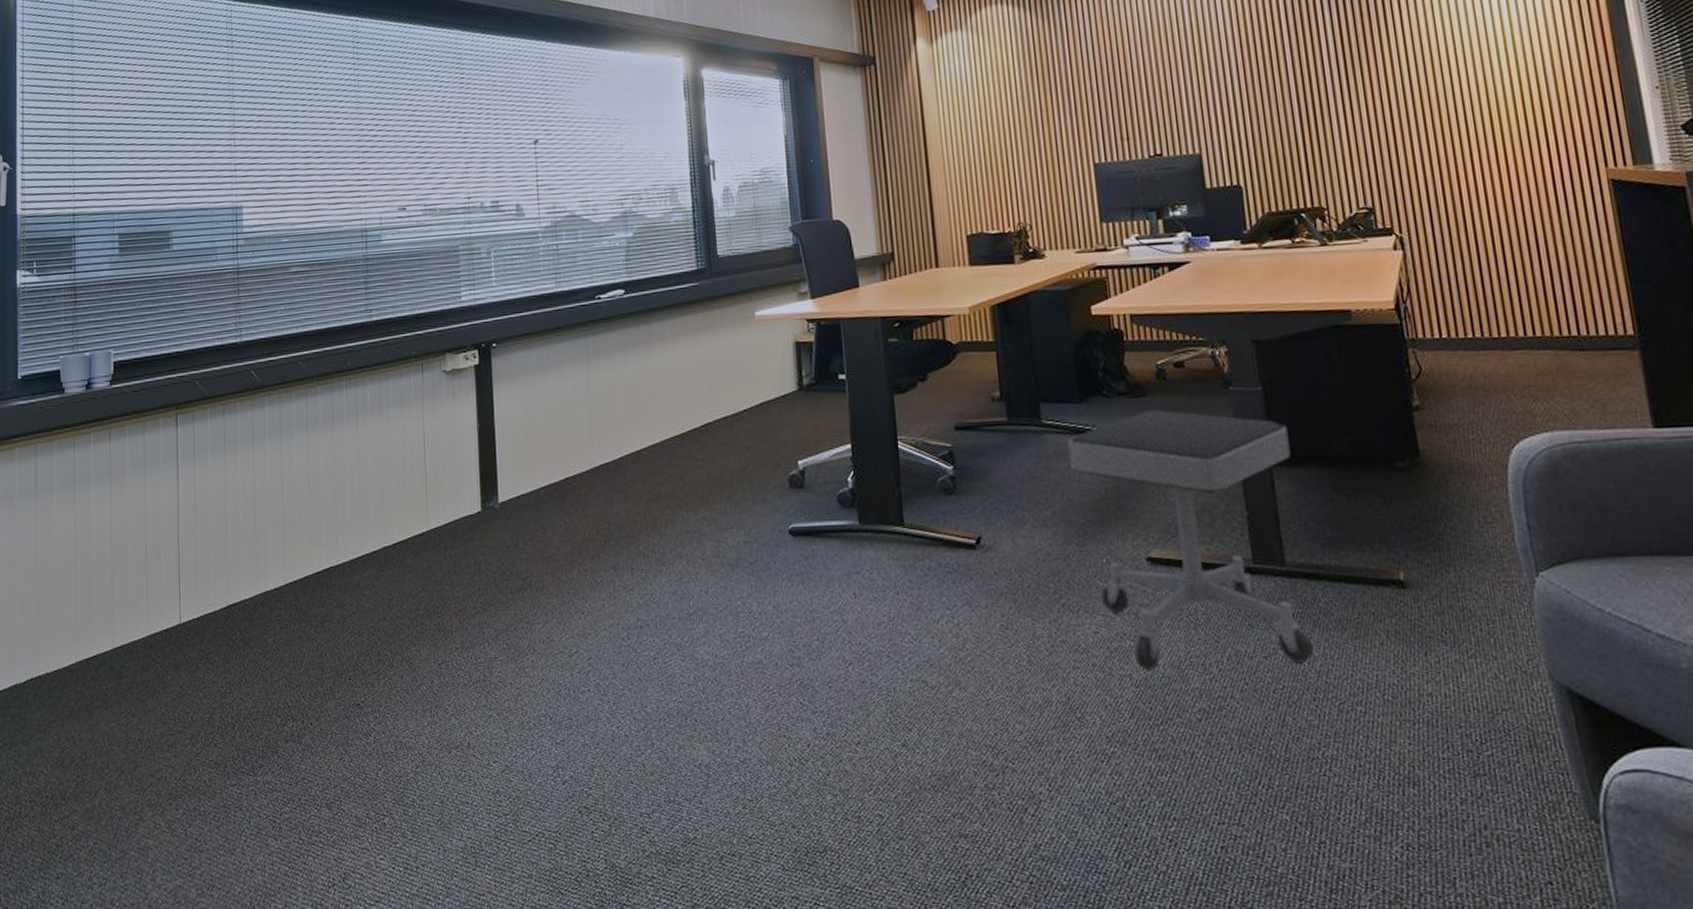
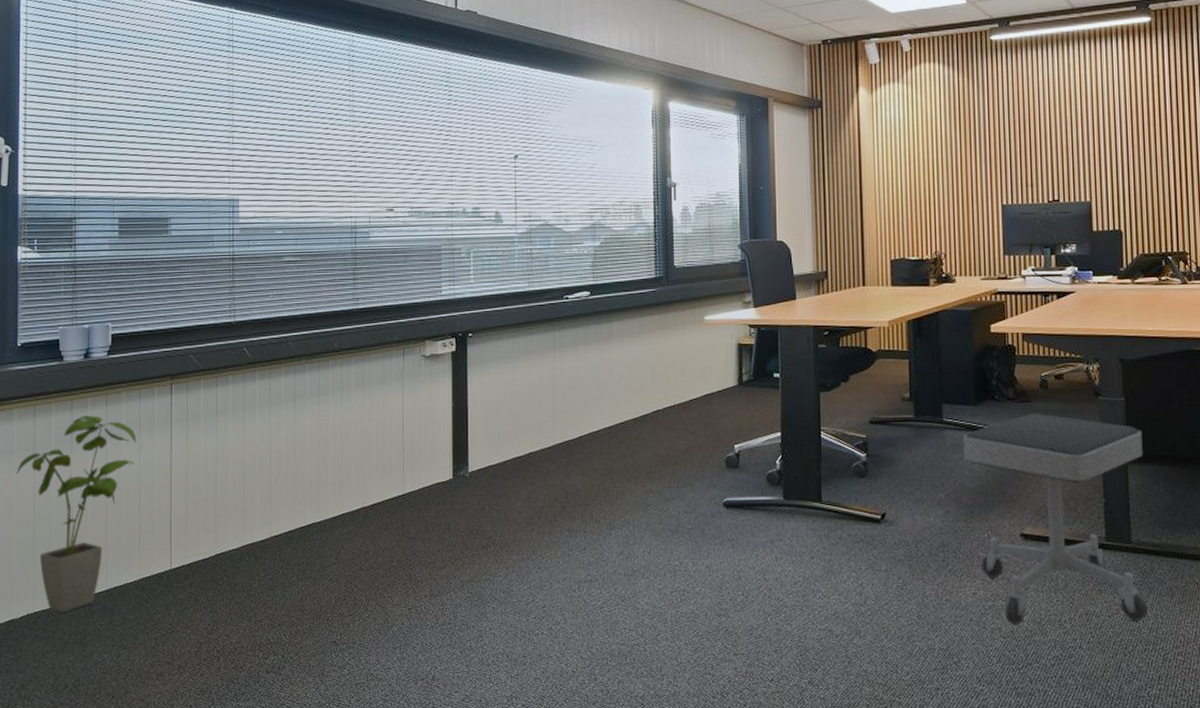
house plant: none [18,452,142,676] -> present [16,415,137,613]

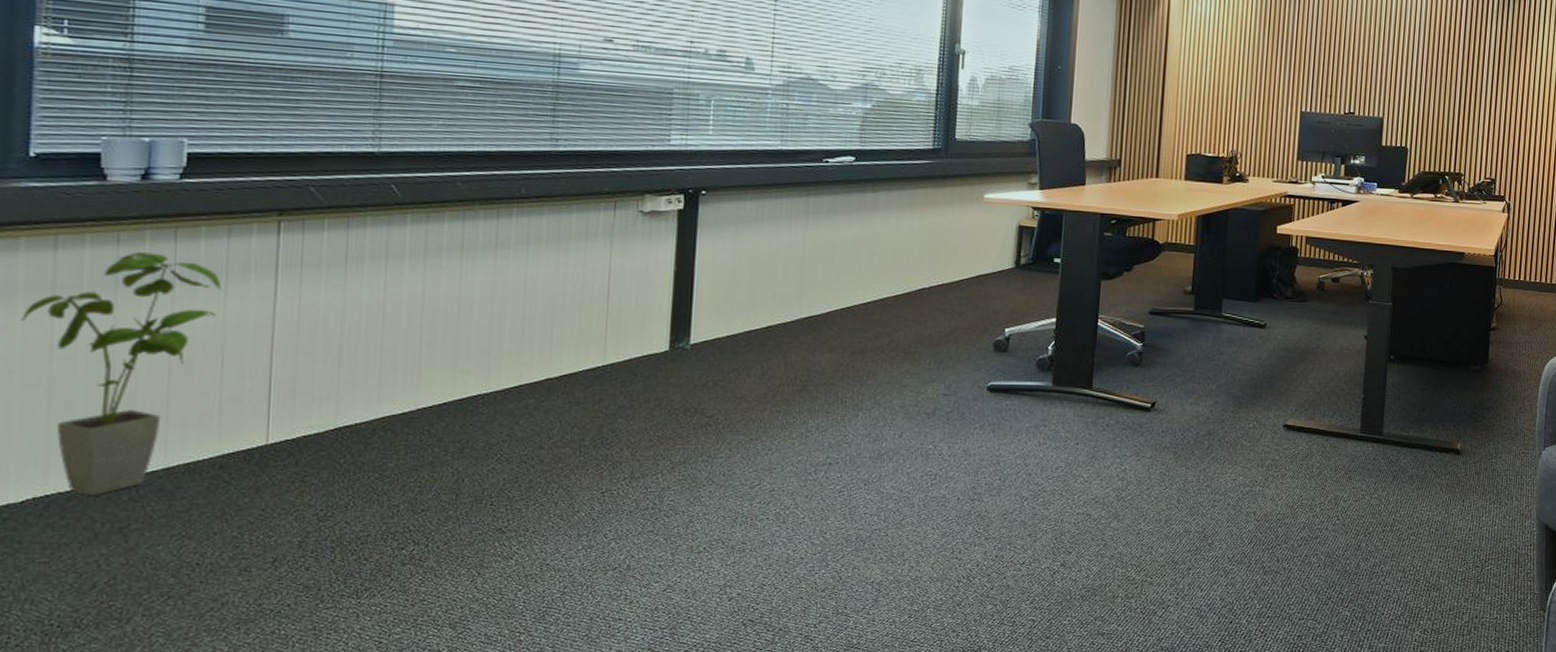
stool: present [962,413,1148,625] -> none [1237,312,1404,509]

